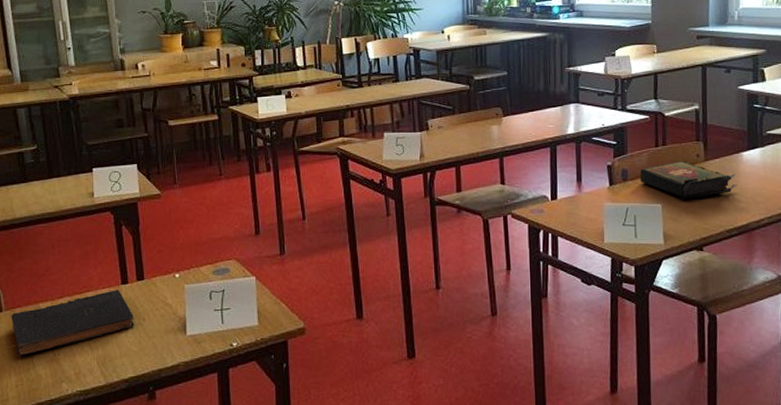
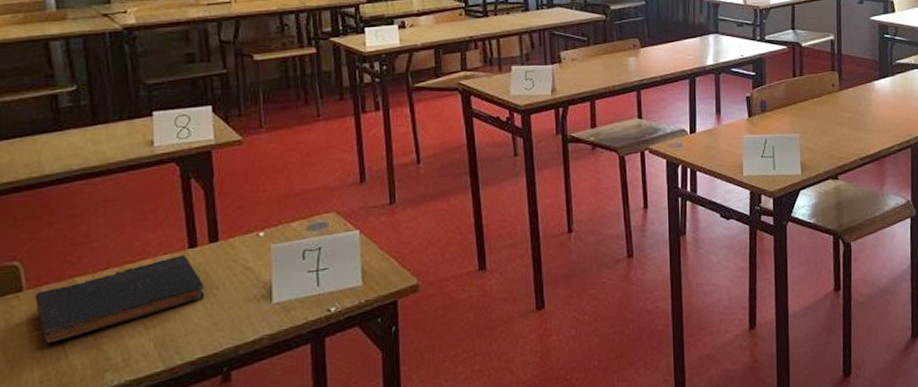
book: present [639,161,737,200] -> none [778,91,870,130]

